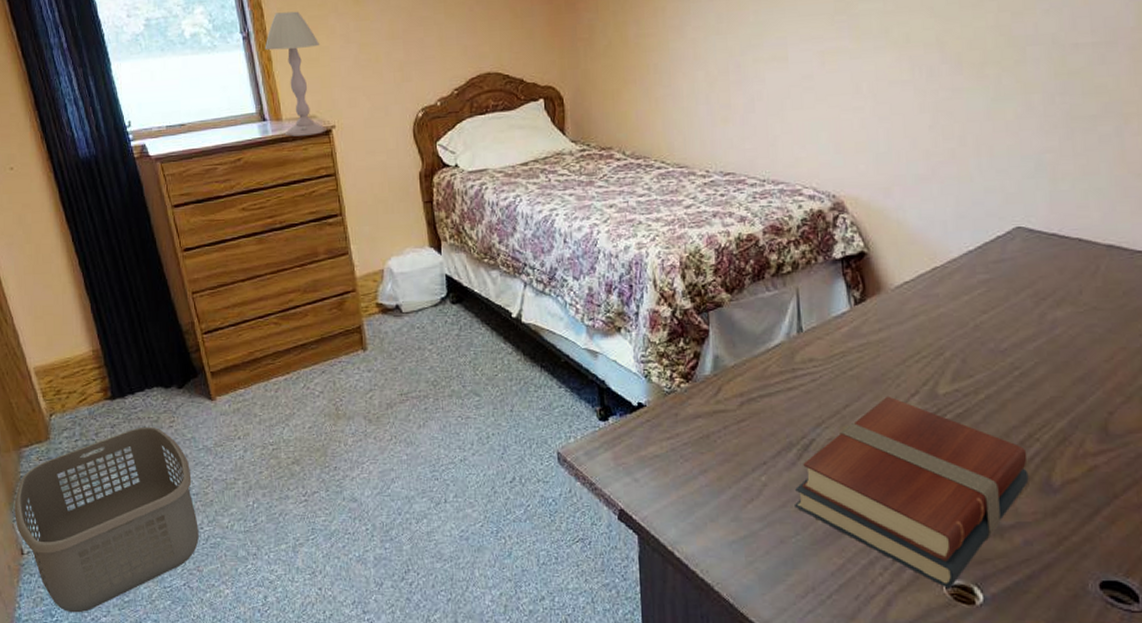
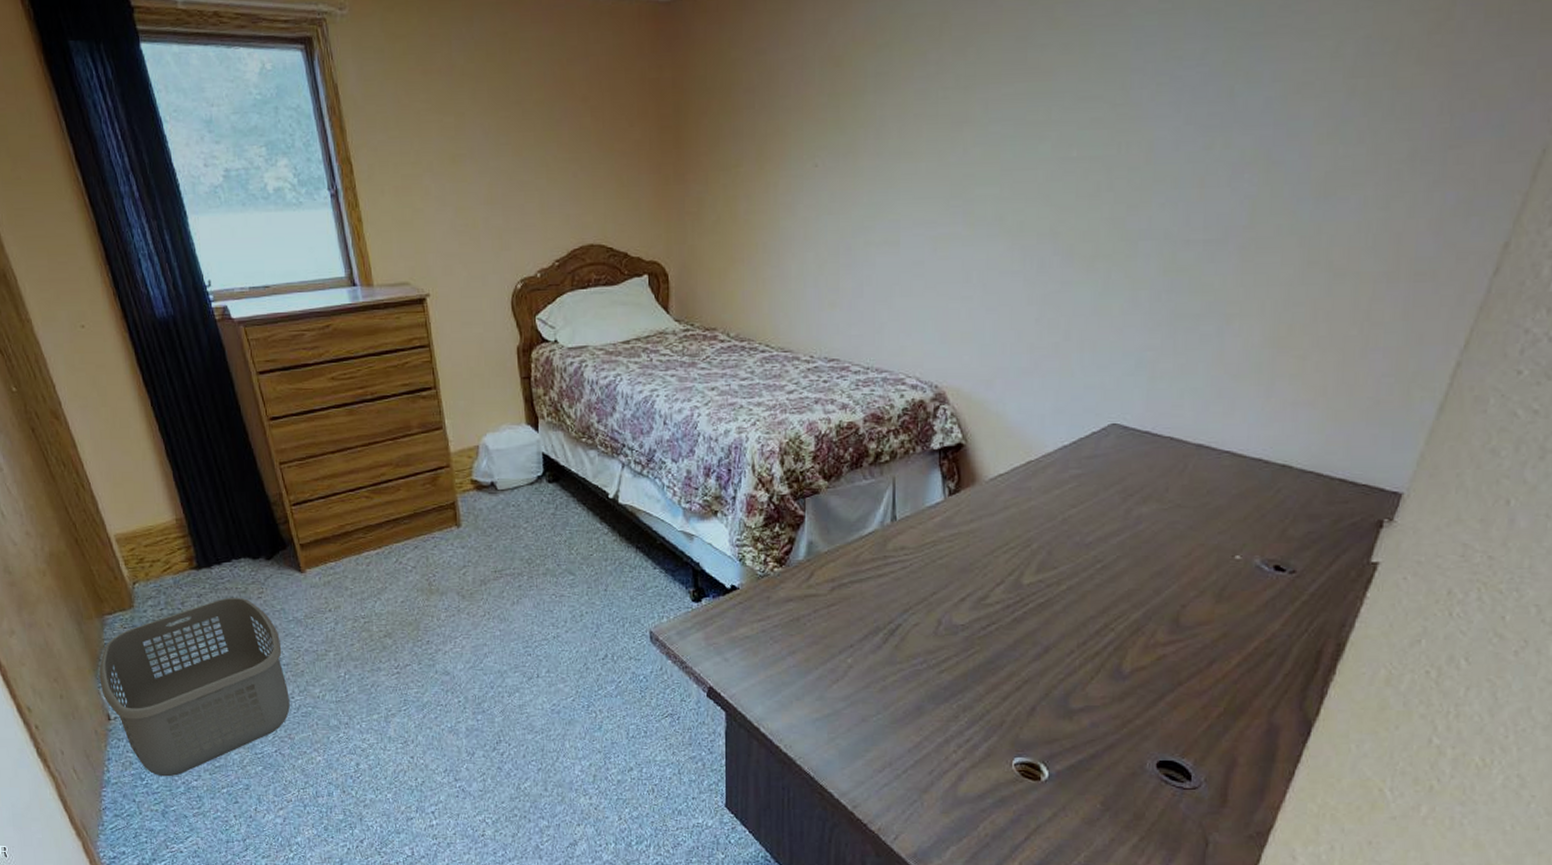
table lamp: present [264,11,328,137] -> none [354,168,422,304]
books: present [795,396,1029,589] -> none [878,584,1102,766]

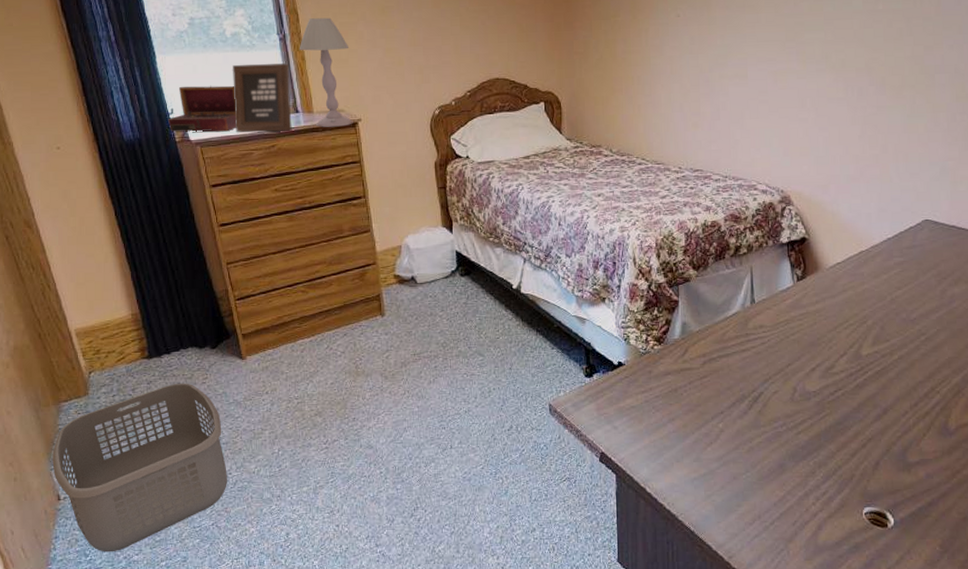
wooden box: none [206,252,285,309] -> present [168,85,237,133]
picture frame: none [276,225,349,310] -> present [232,63,292,133]
table lamp: none [354,168,422,304] -> present [299,17,354,127]

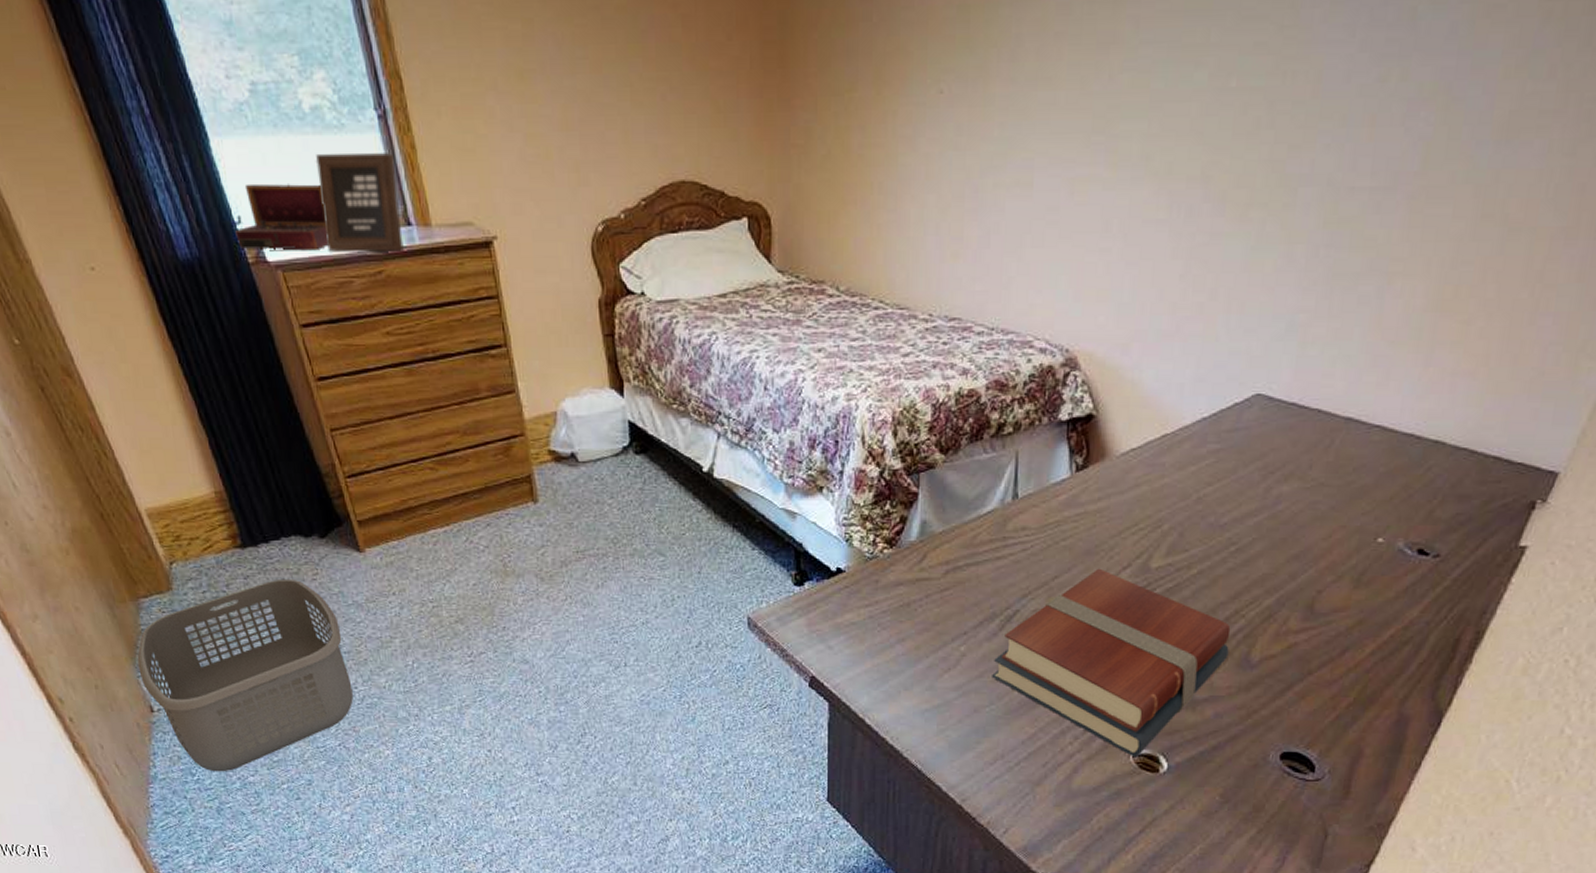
table lamp: present [299,17,354,127] -> none [406,85,488,247]
books: none [746,356,931,515] -> present [992,568,1231,758]

